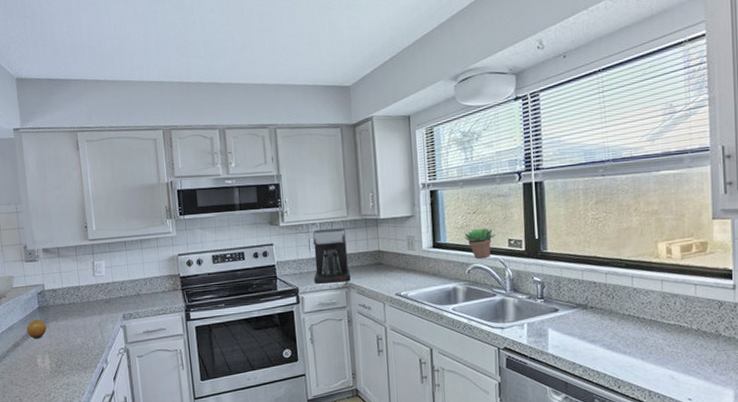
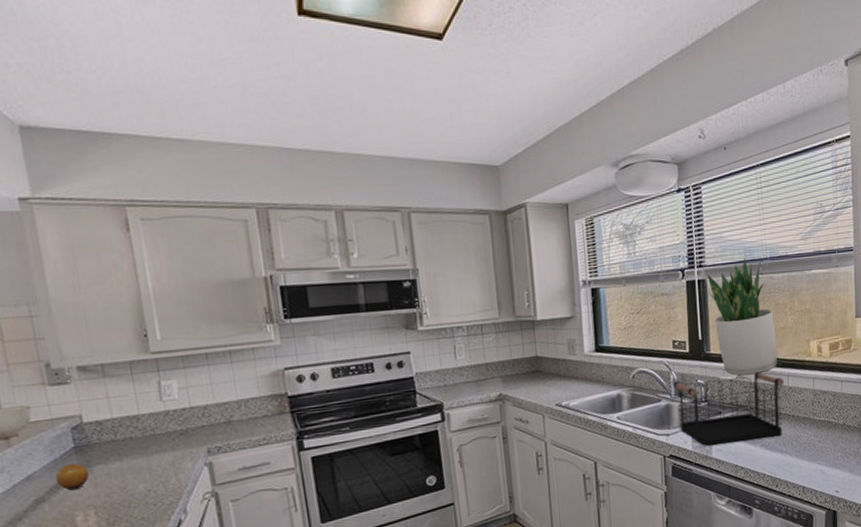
coffee maker: present [312,228,350,284] -> none [457,331,505,397]
succulent plant: present [464,228,497,259] -> none [628,329,661,363]
dish rack: none [508,271,628,341] -> present [673,371,784,446]
planter: none [544,159,620,275] -> present [707,257,777,375]

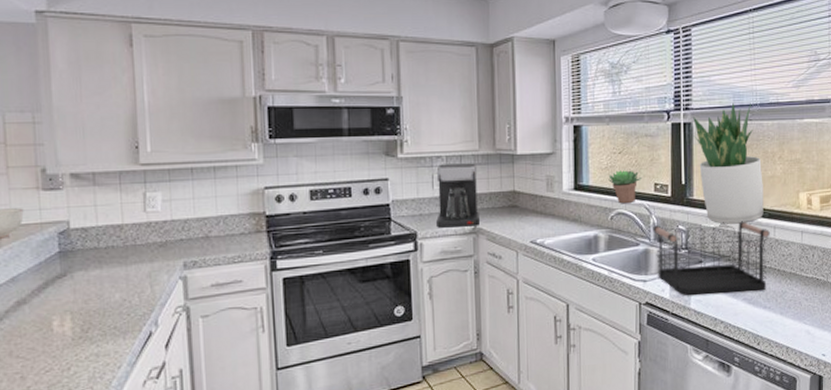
fruit: present [55,463,89,491] -> none [38,268,70,295]
coffee maker: none [457,331,505,397] -> present [436,163,479,228]
succulent plant: none [628,329,661,363] -> present [608,170,643,204]

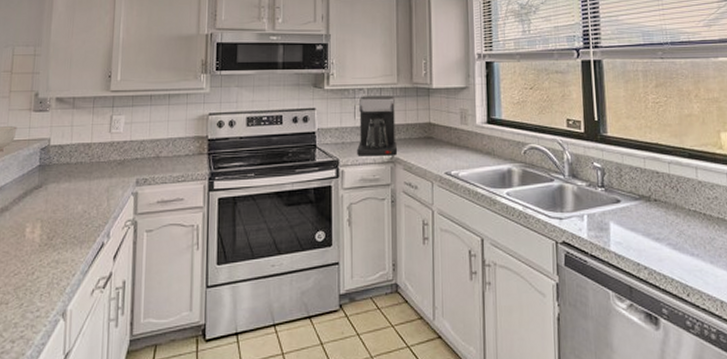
succulent plant: present [608,170,643,204] -> none [520,105,555,139]
dish rack: present [653,221,770,295] -> none [567,160,693,236]
planter: present [693,102,764,224] -> none [603,41,683,163]

